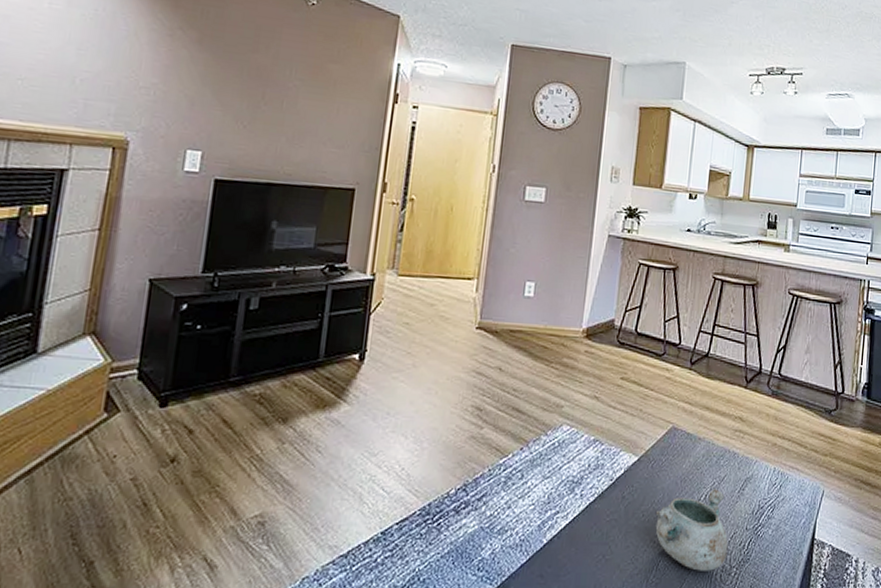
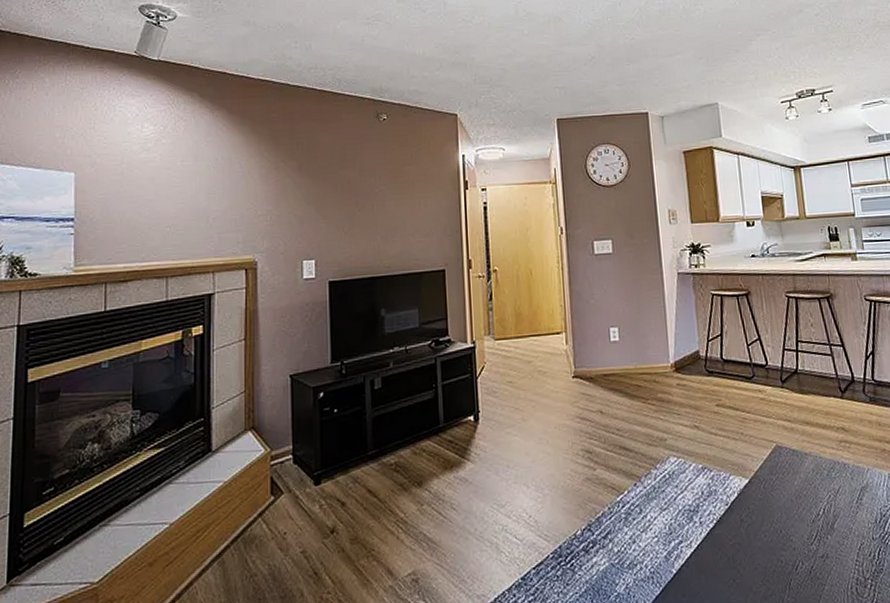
decorative bowl: present [655,489,729,571] -> none [776,501,859,587]

